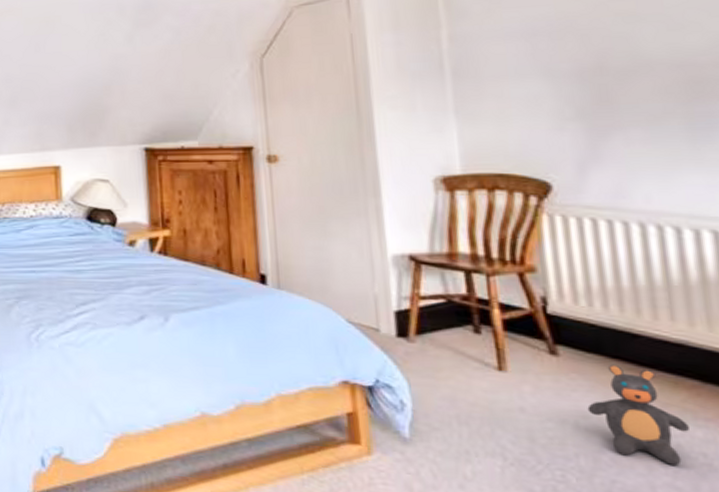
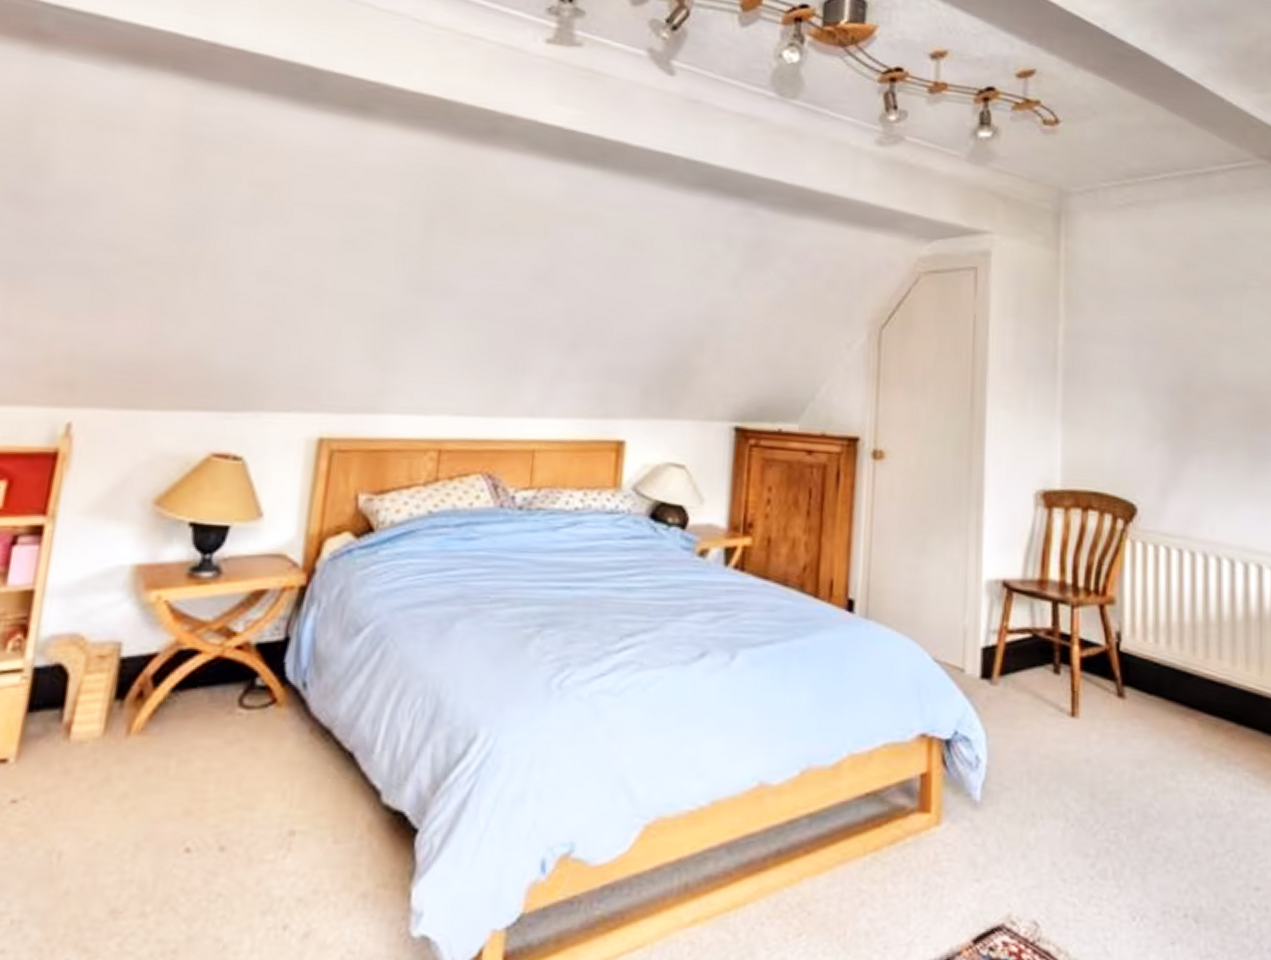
stuffed animal: present [587,364,691,465] -> none [1143,707,1224,815]

